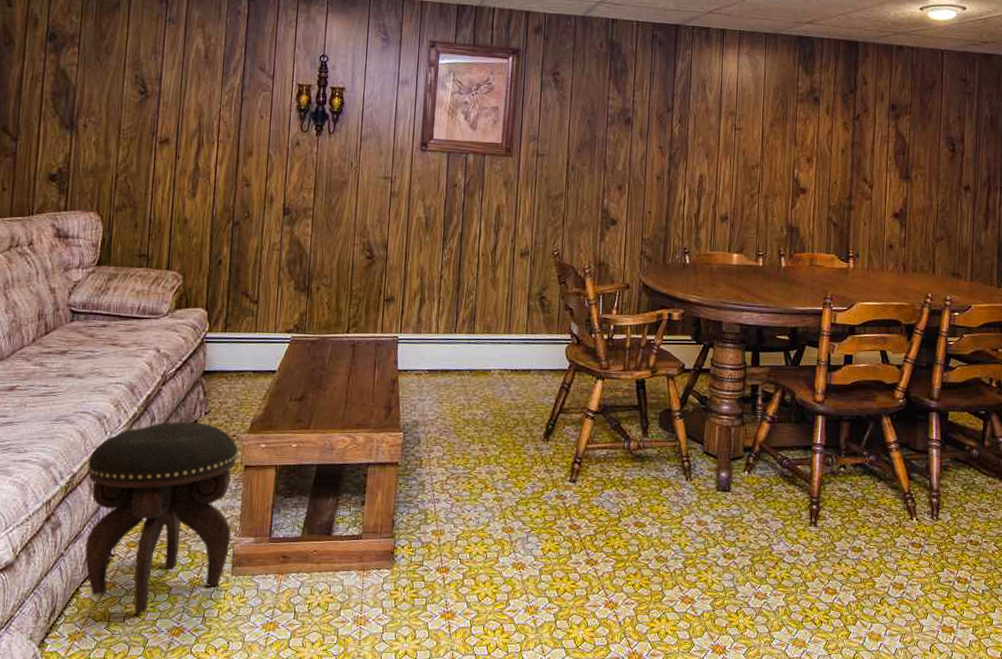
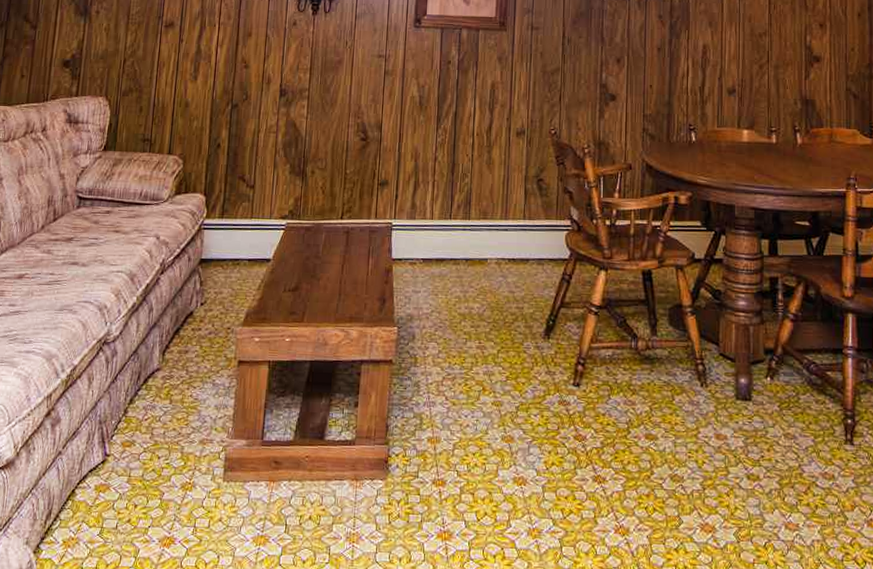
footstool: present [85,422,239,613] -> none [81,313,233,520]

